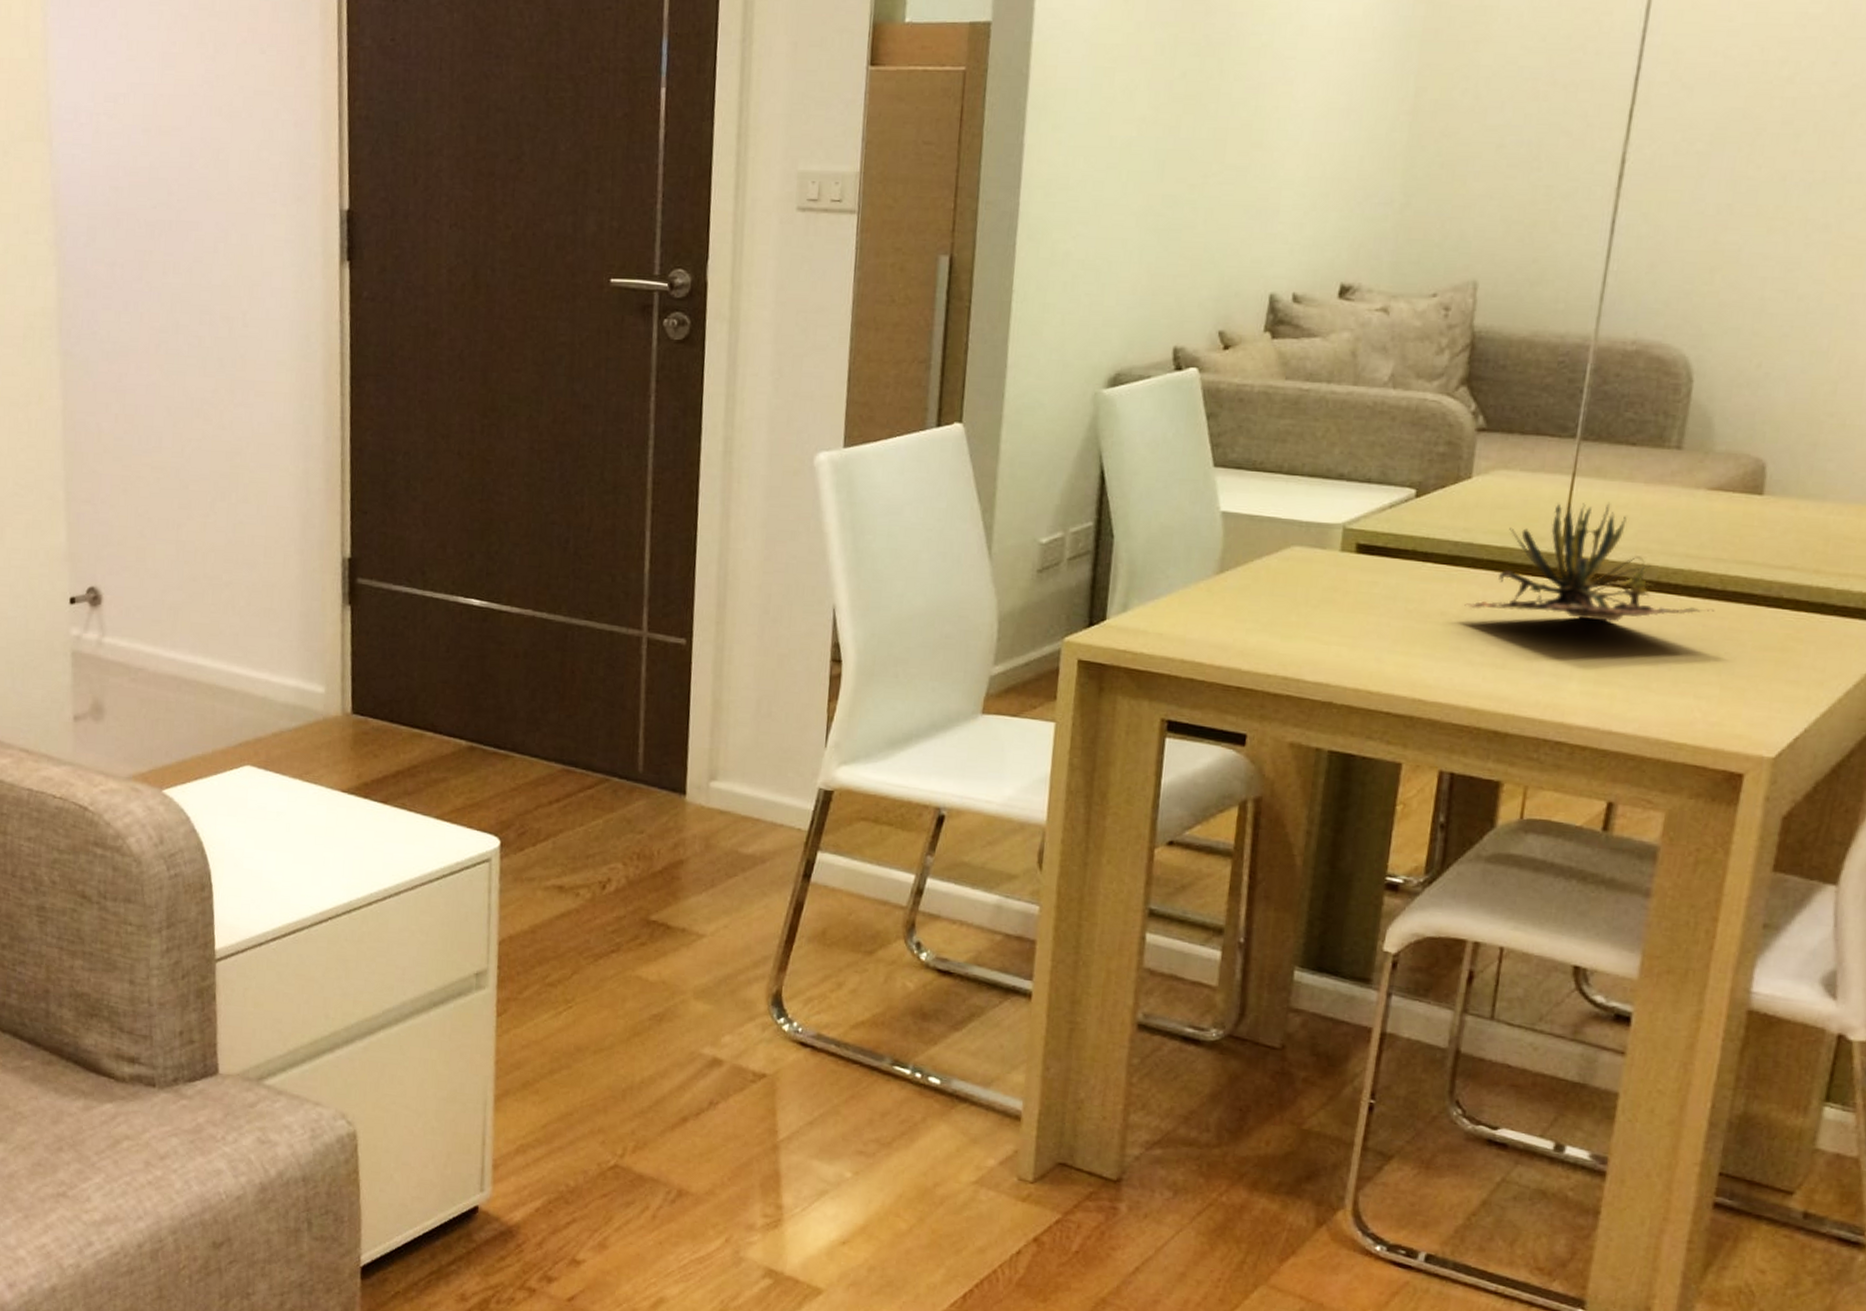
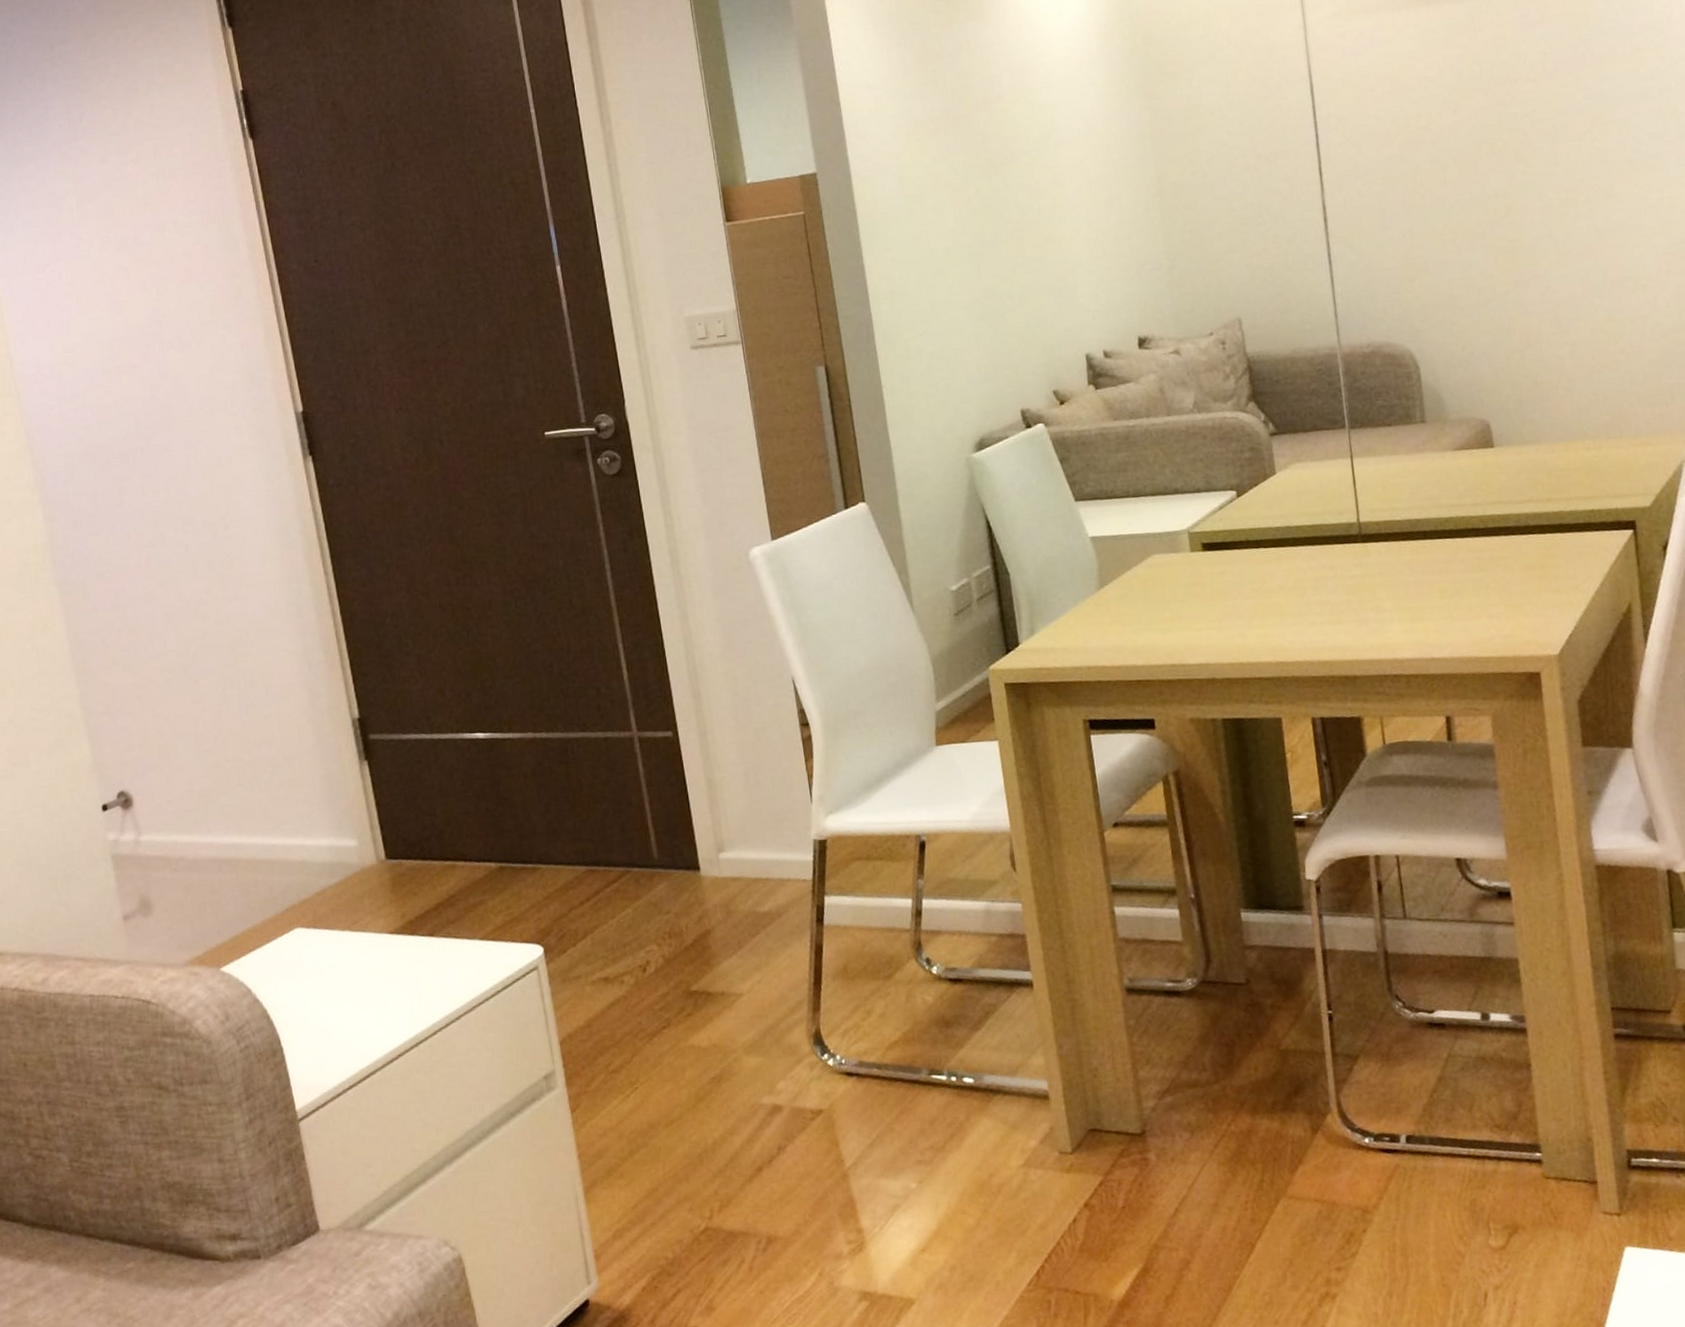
succulent plant: present [1464,502,1715,622] -> none [1296,474,1484,579]

